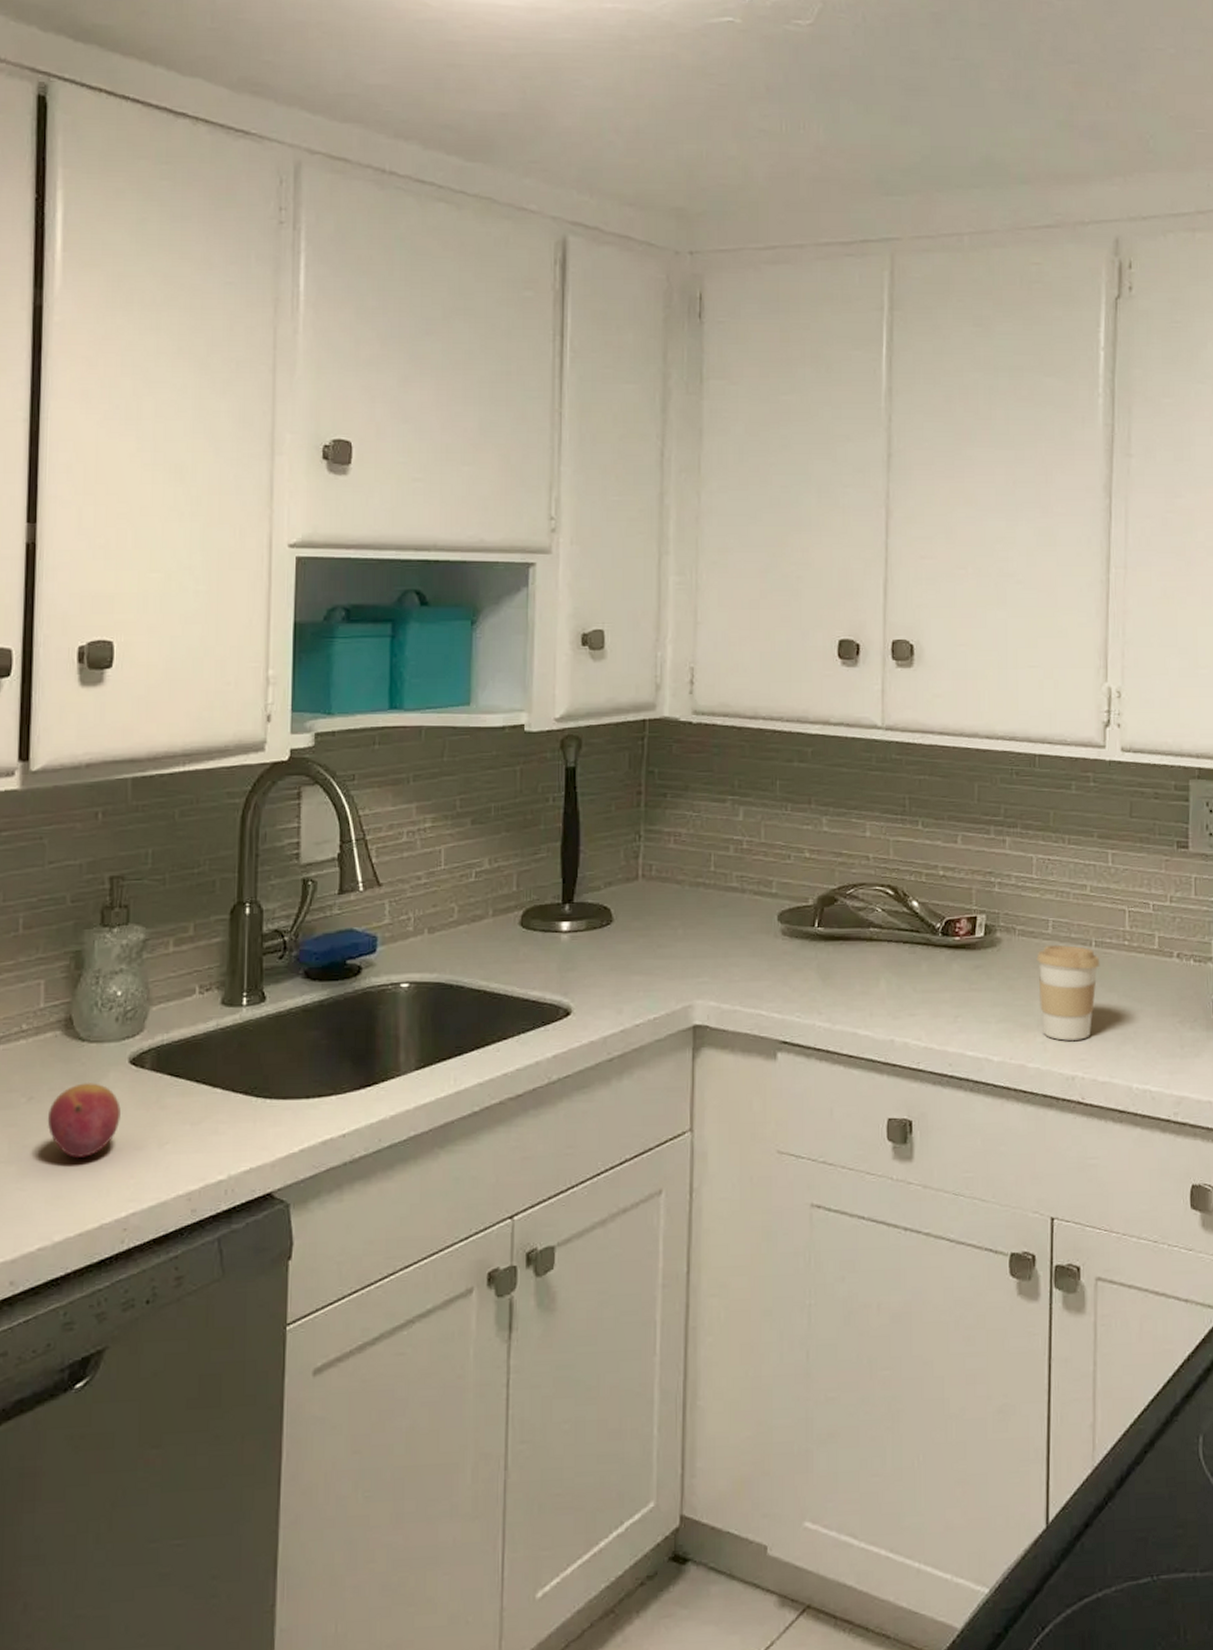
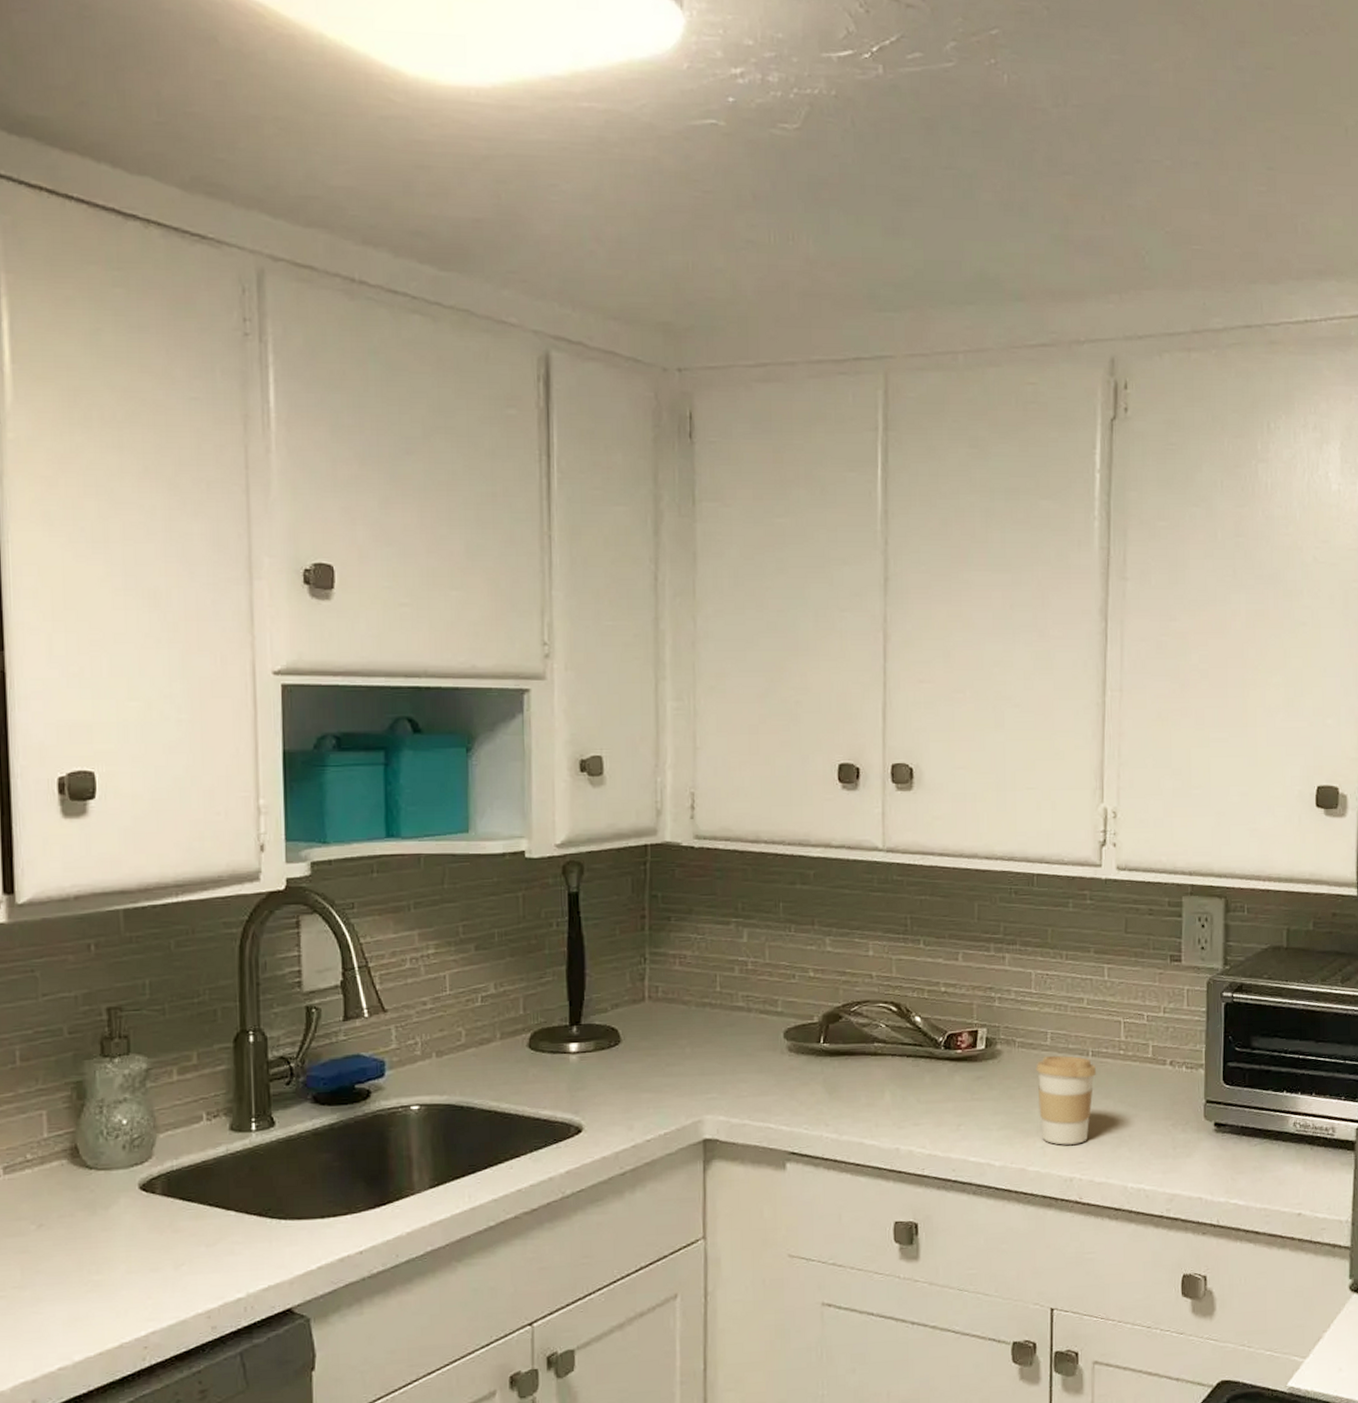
fruit: present [47,1083,121,1158] -> none [59,1209,134,1281]

